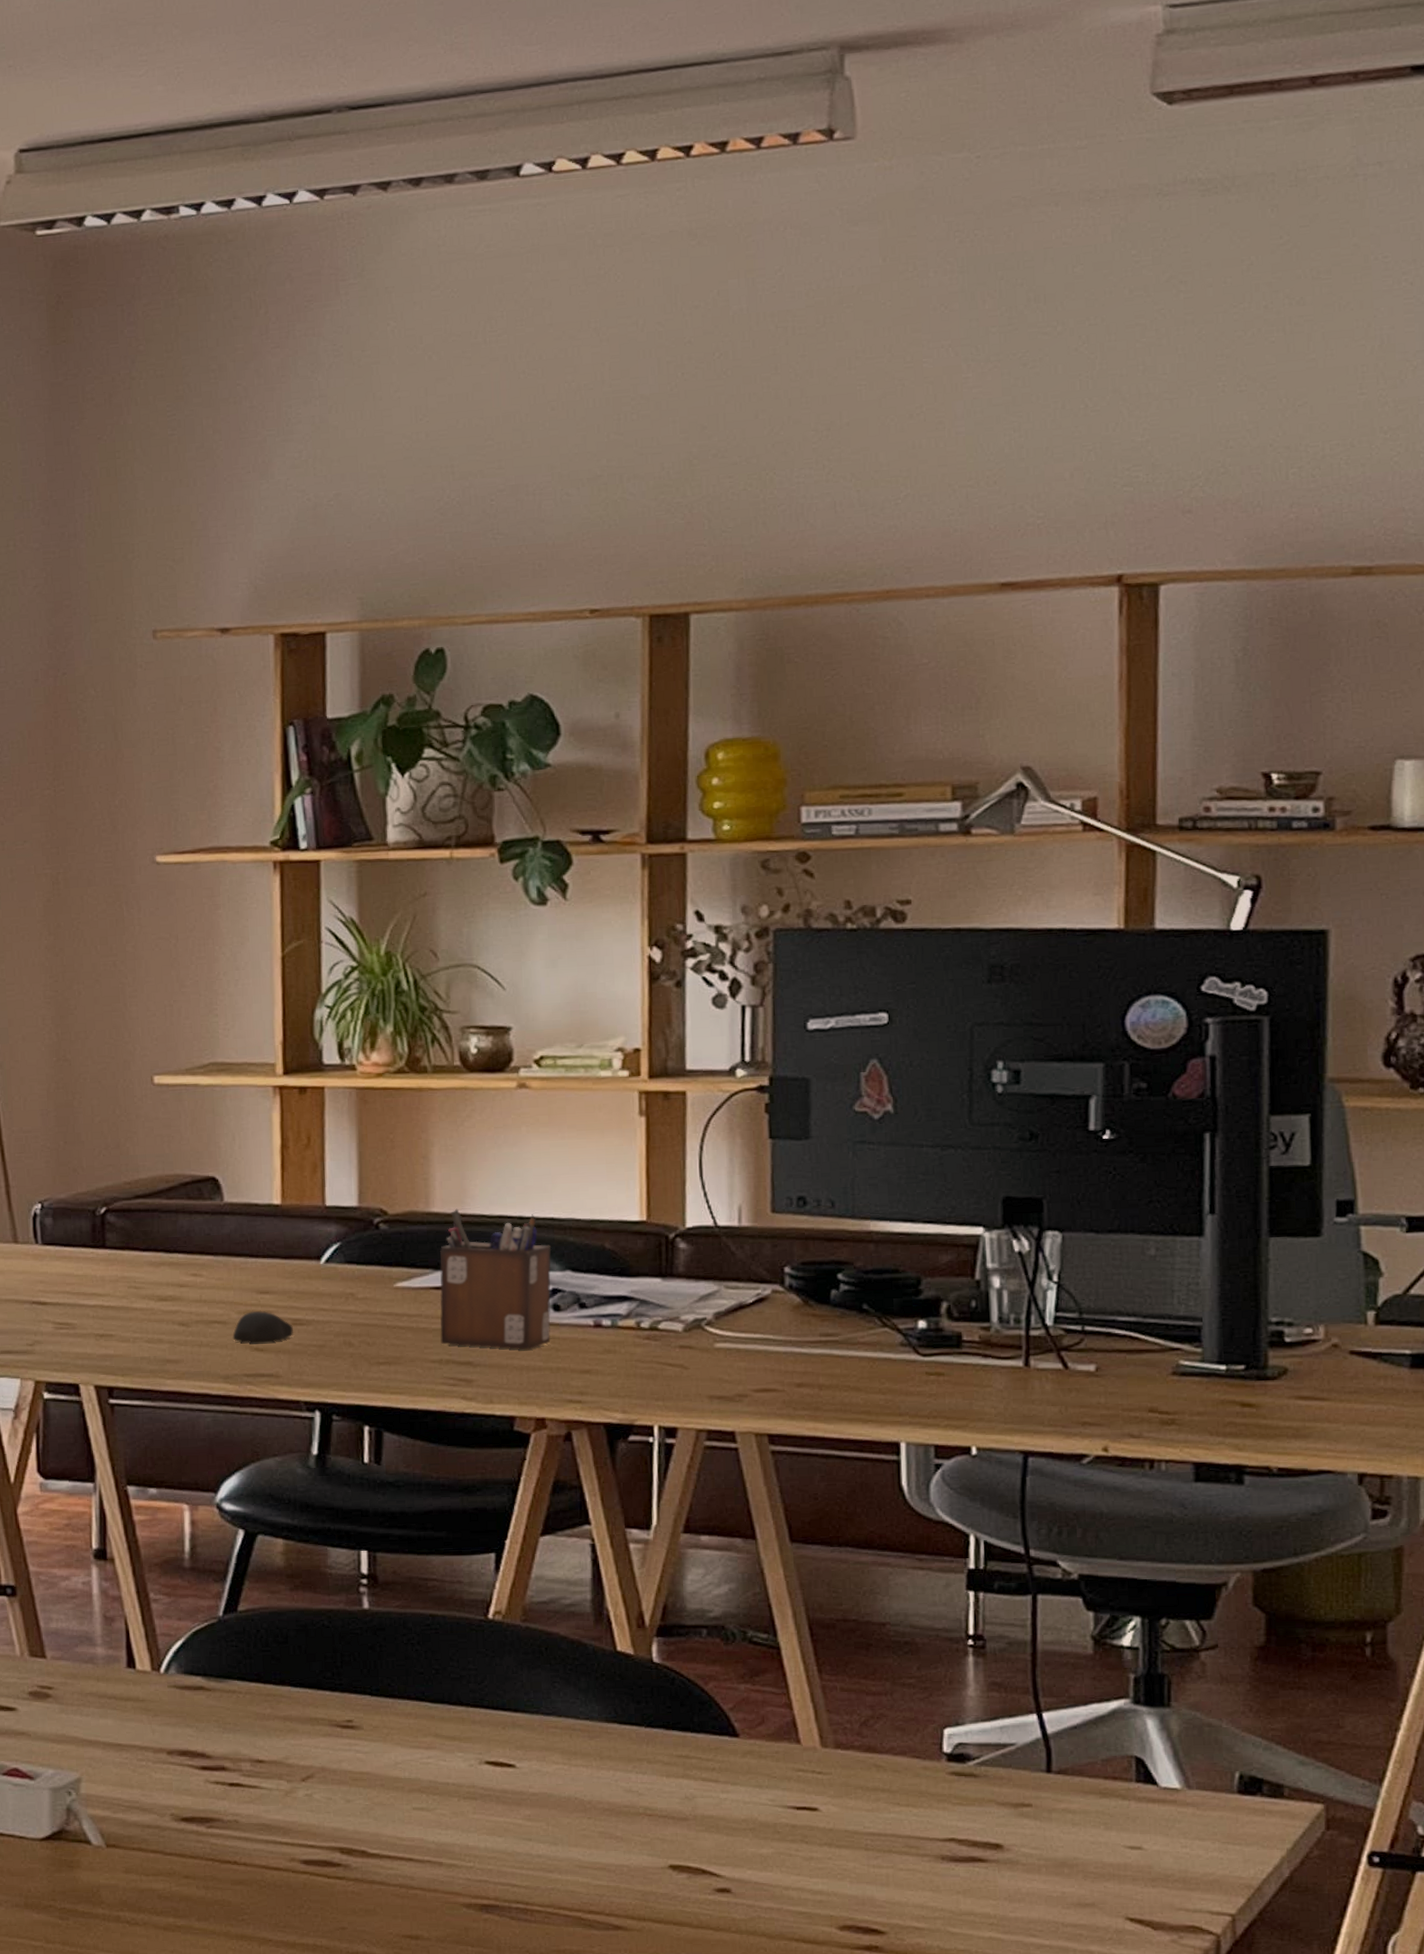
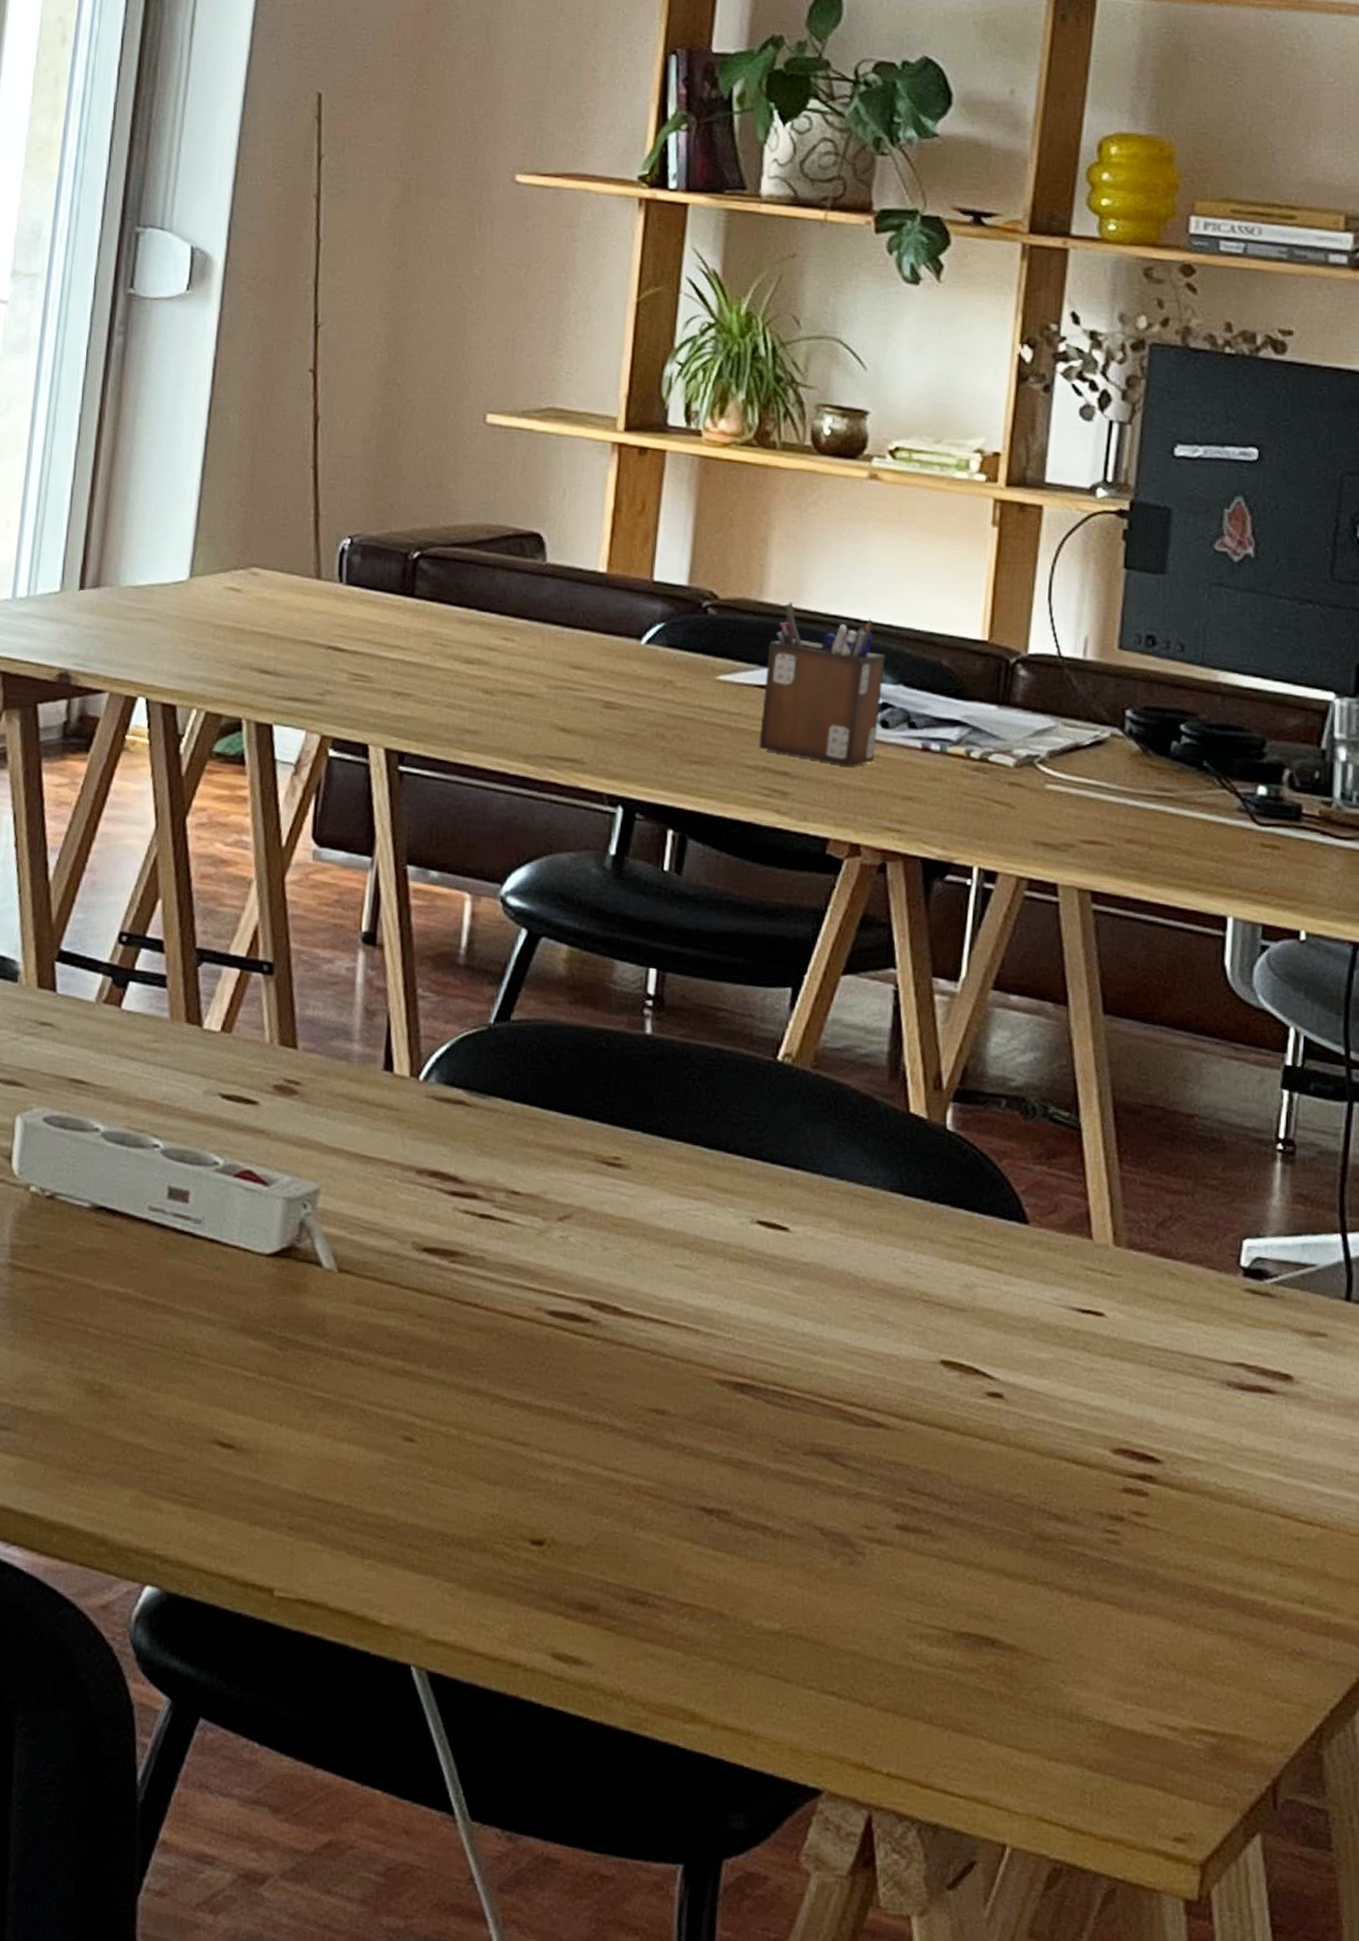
computer mouse: present [232,1310,293,1343] -> none [539,686,604,725]

